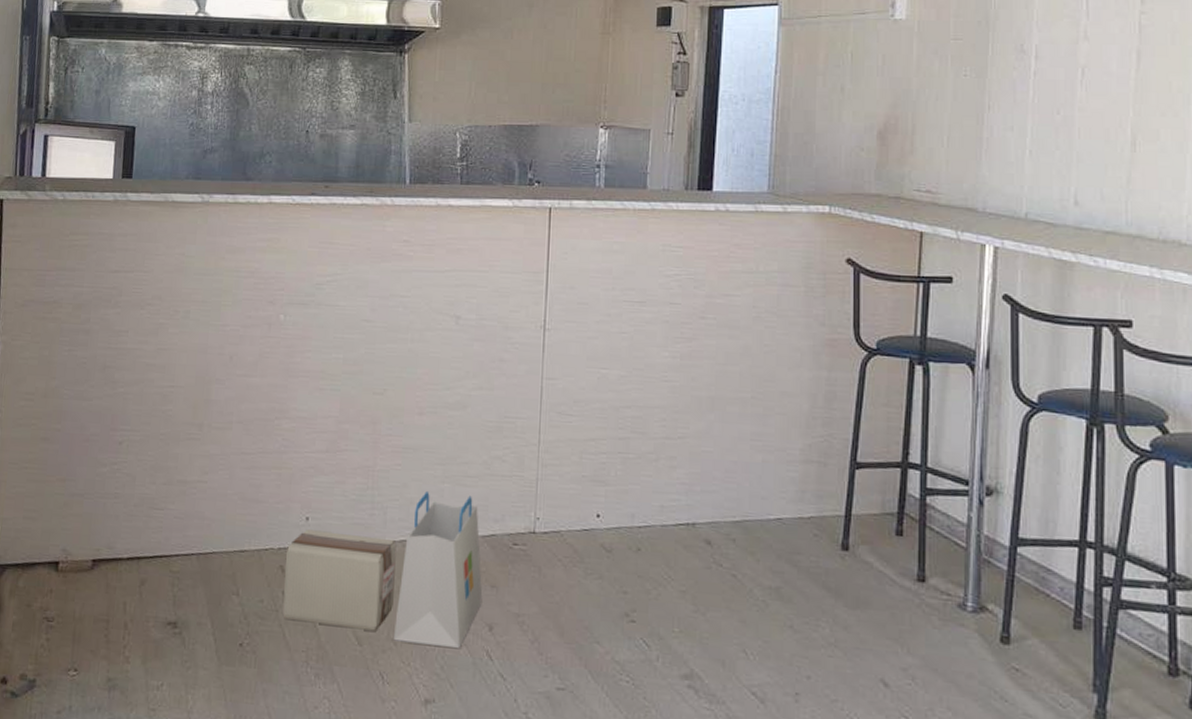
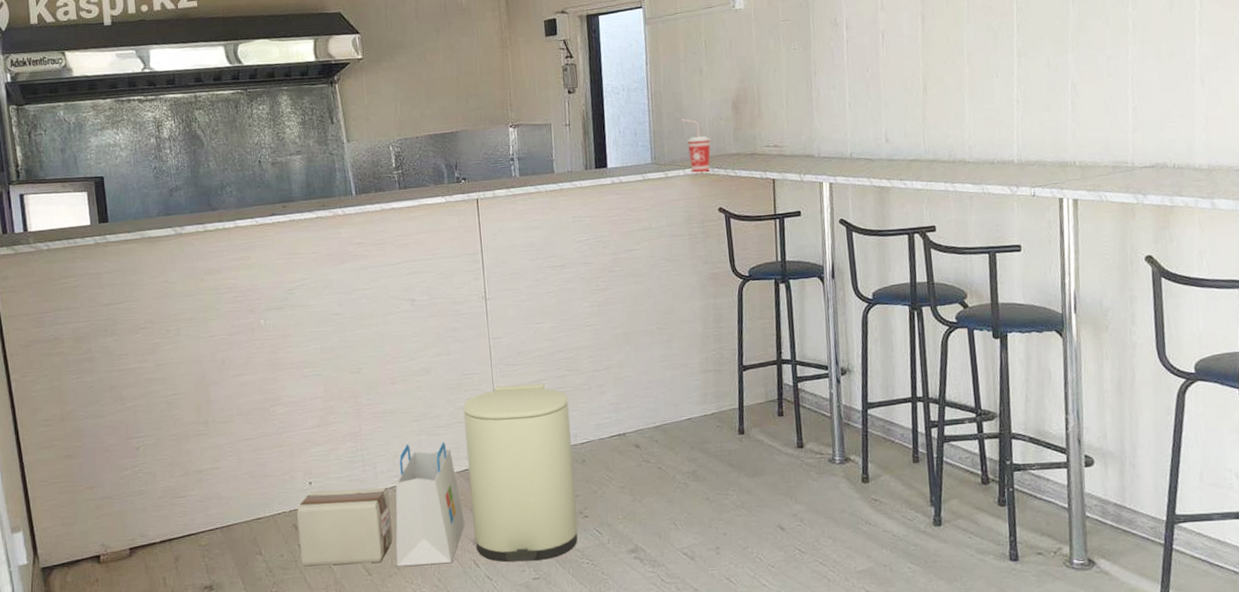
pedal bin: none [491,437,629,667] -> present [463,383,578,562]
beverage cup: none [811,143,847,212] -> present [681,118,712,173]

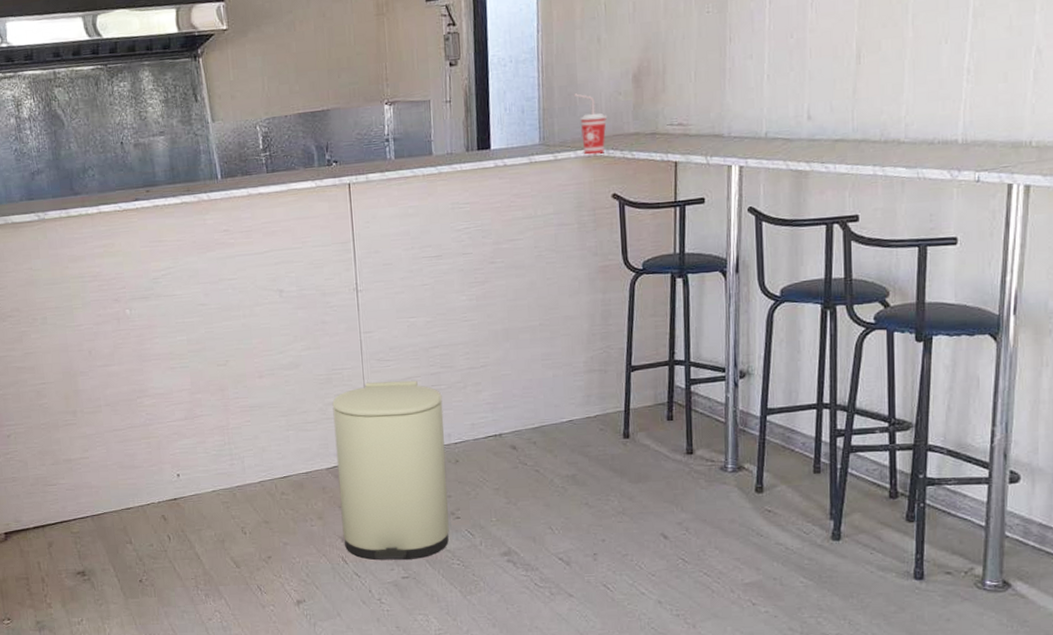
box: present [296,487,393,566] -> none [165,481,261,557]
shopping bag: present [395,441,465,567] -> none [263,438,334,560]

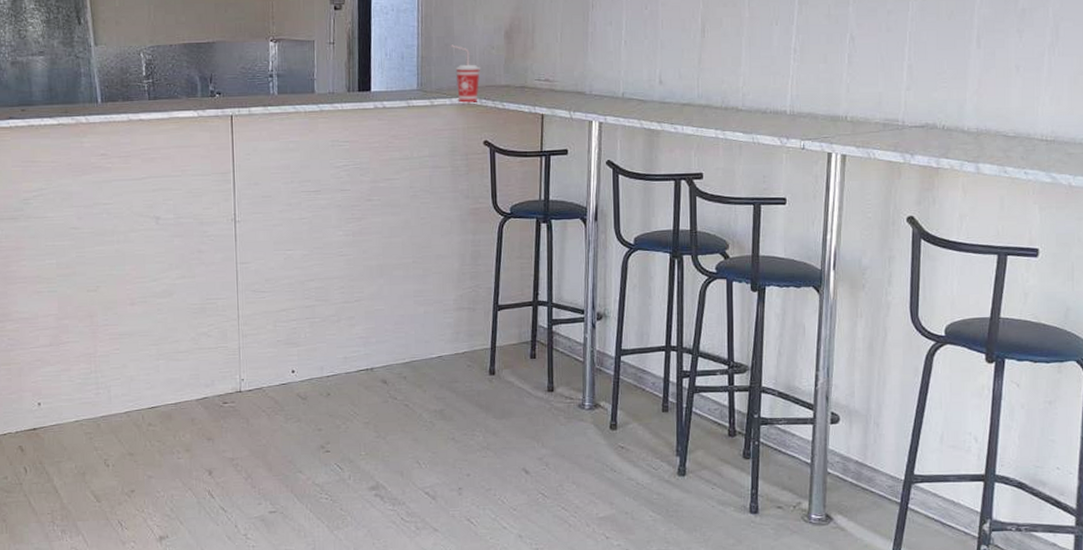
pedal bin: present [332,380,449,560] -> none [205,312,319,495]

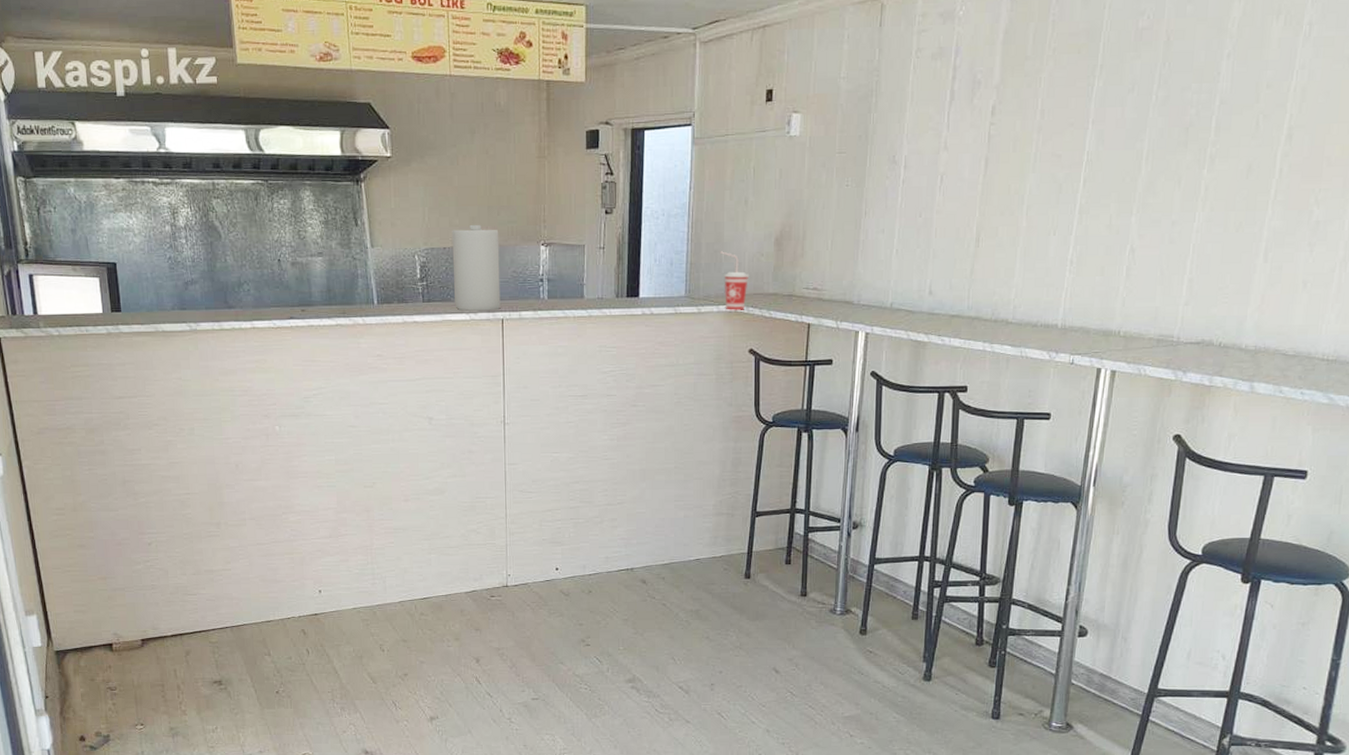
paper towel holder: none [178,22,230,108] -> present [452,225,501,311]

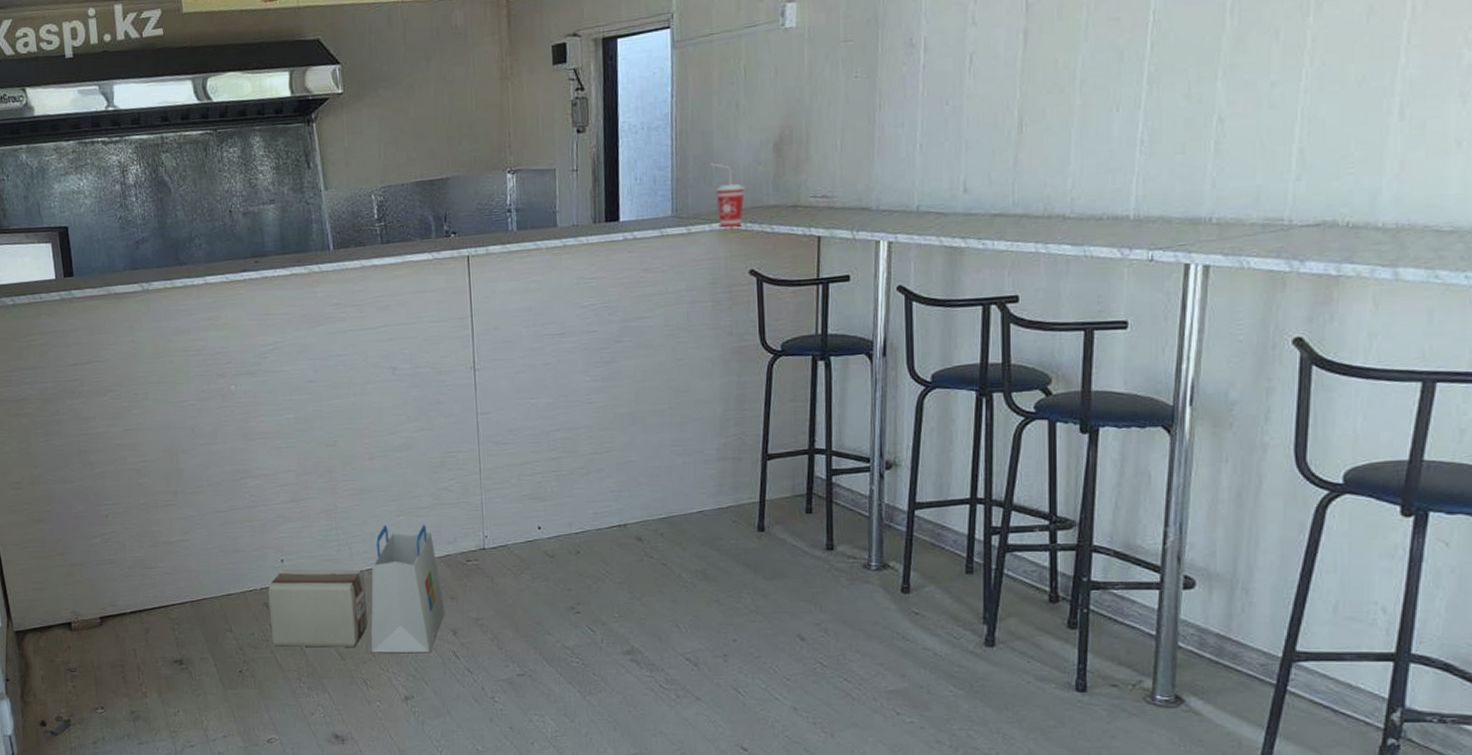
box: none [305,600,398,672] -> present [267,569,368,647]
shopping bag: none [401,562,470,678] -> present [371,524,445,653]
paper towel holder: present [452,225,501,311] -> none [410,157,466,251]

